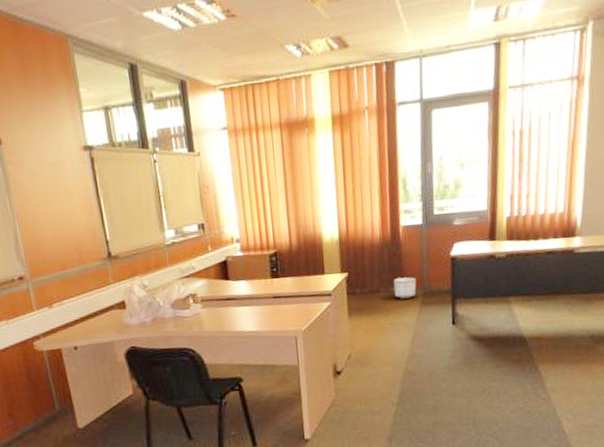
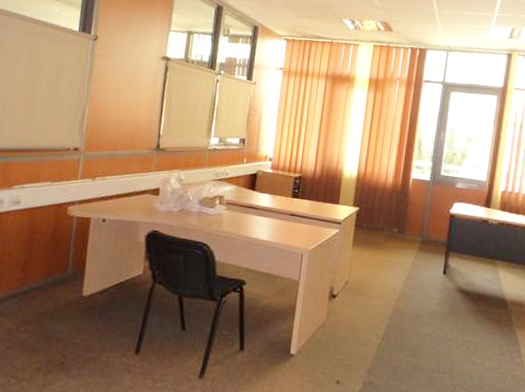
planter: present [393,277,417,299] -> none [396,222,417,242]

